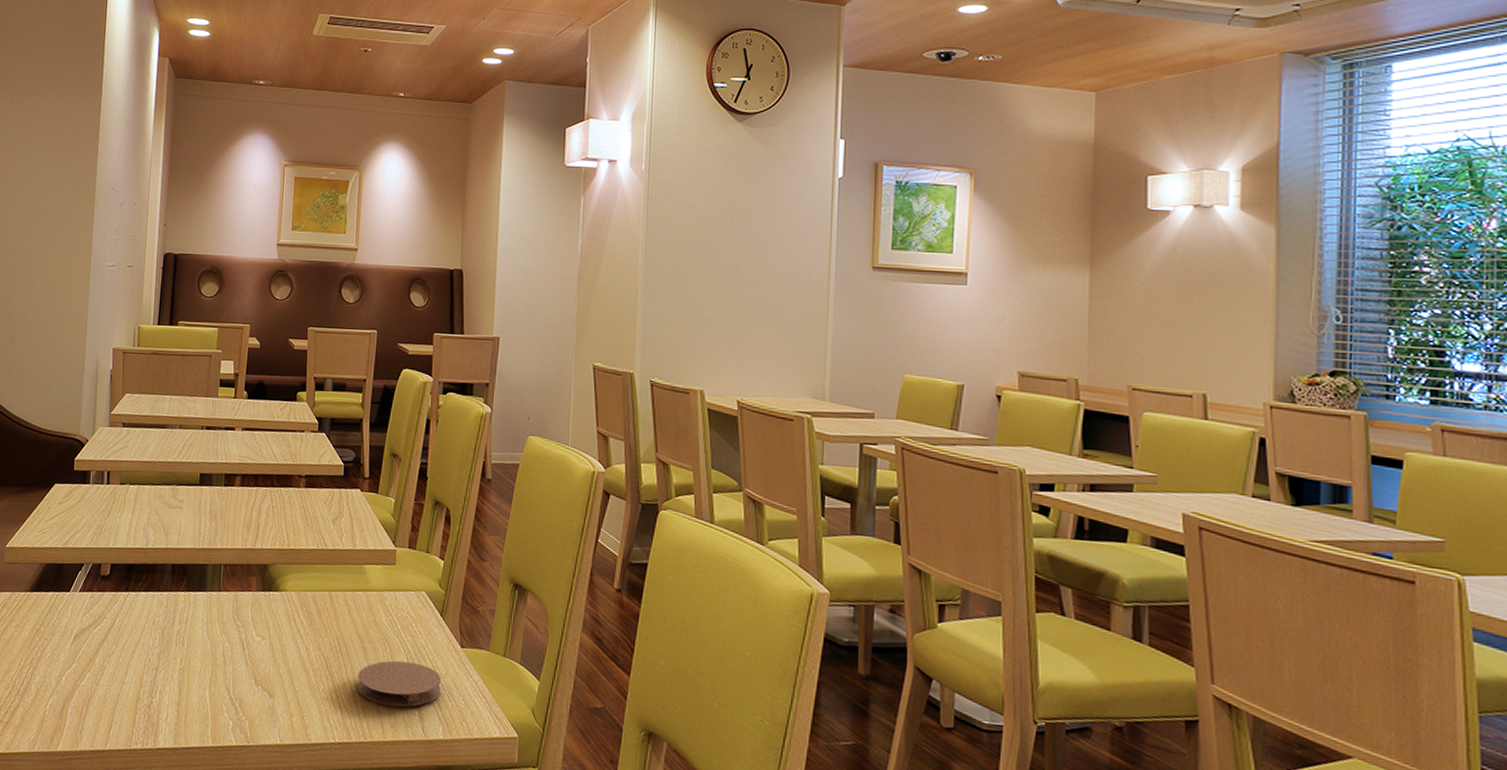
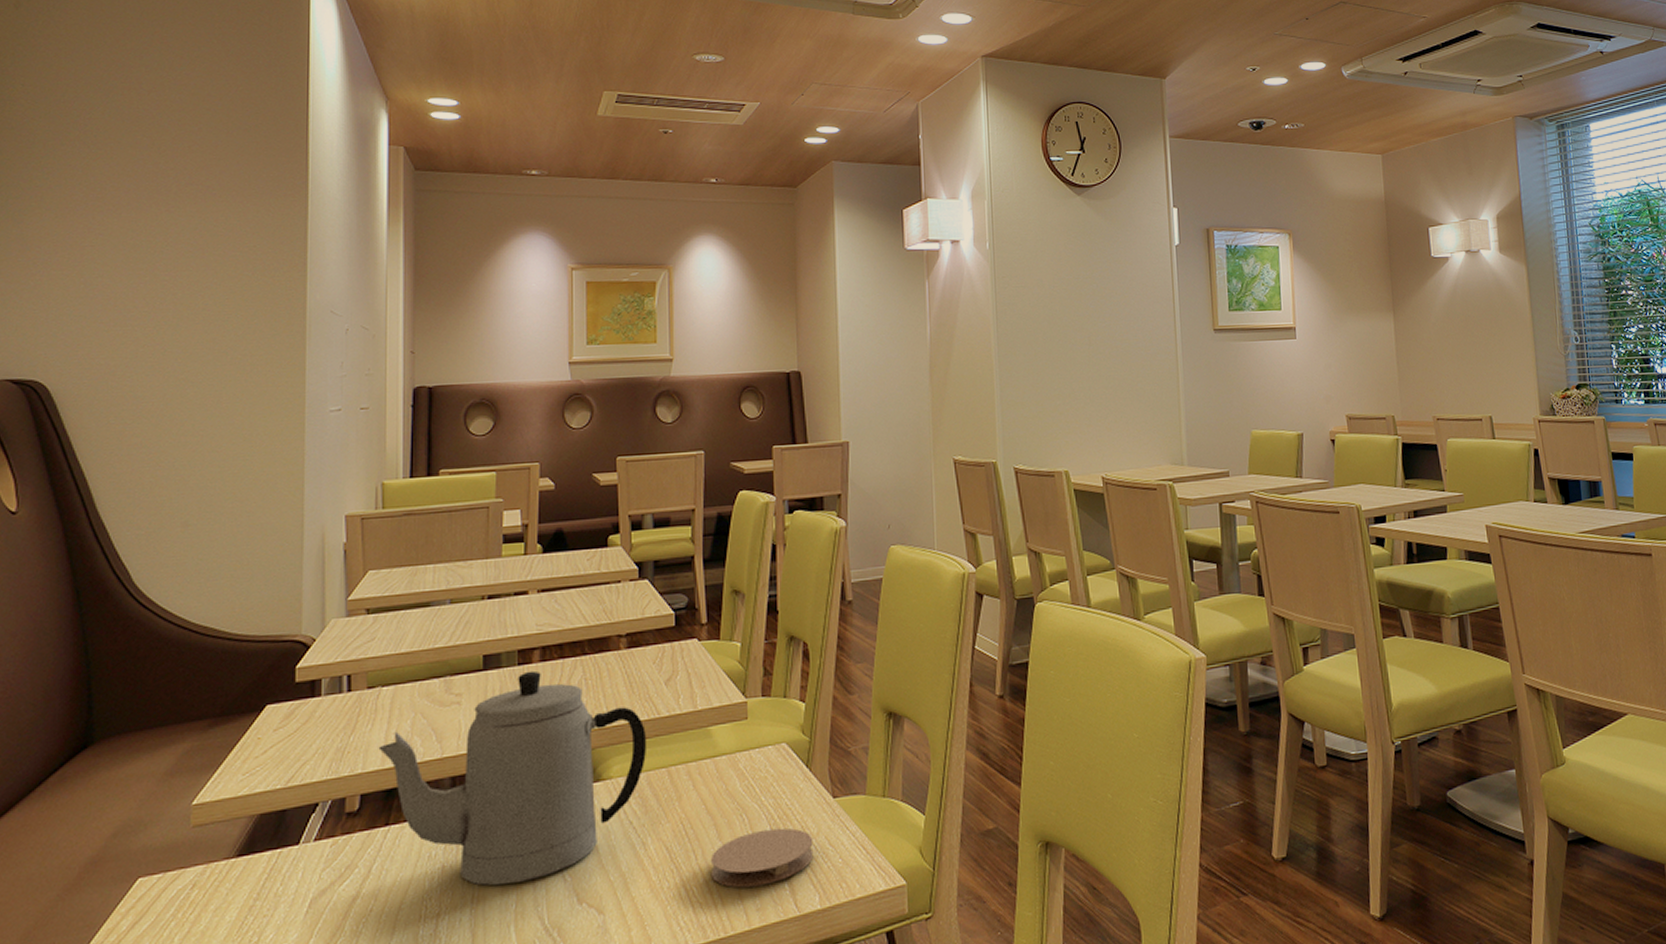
teapot: none [125,492,316,658] -> present [378,670,647,886]

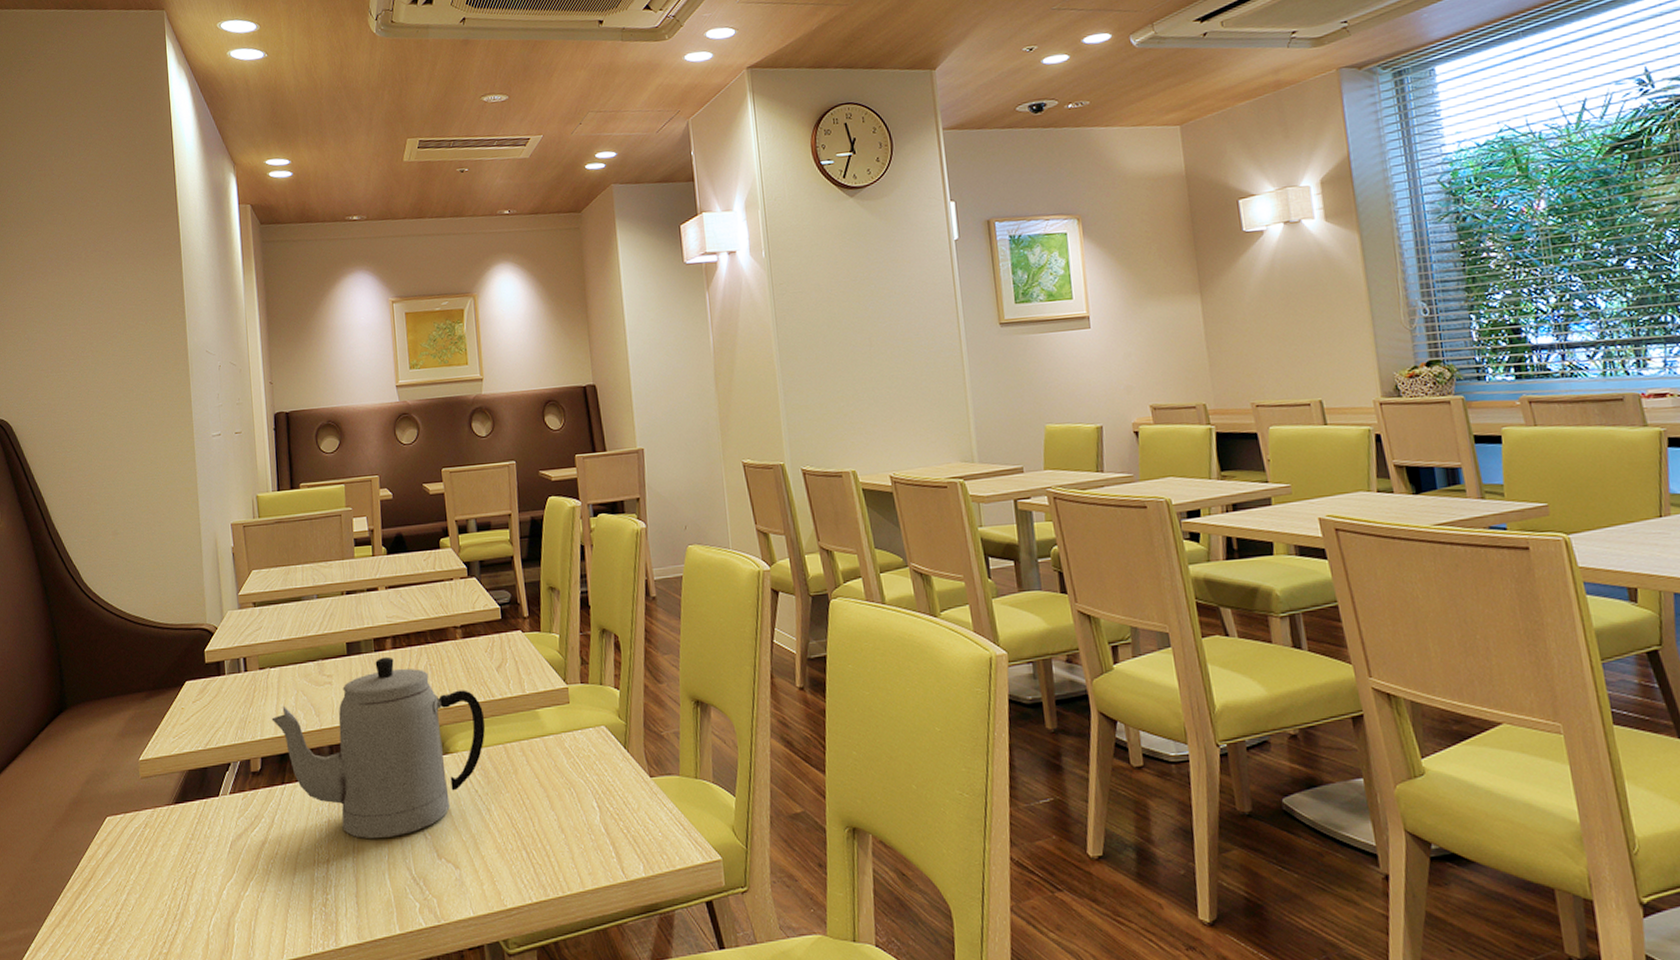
coaster: present [710,827,814,888] -> none [545,802,636,854]

